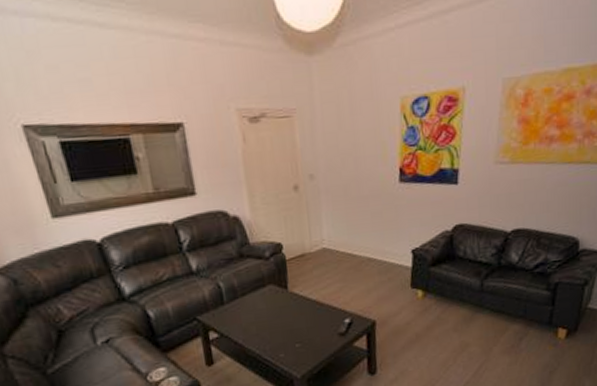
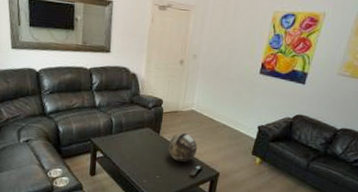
decorative bowl: none [302,280,341,319] -> present [168,133,197,162]

